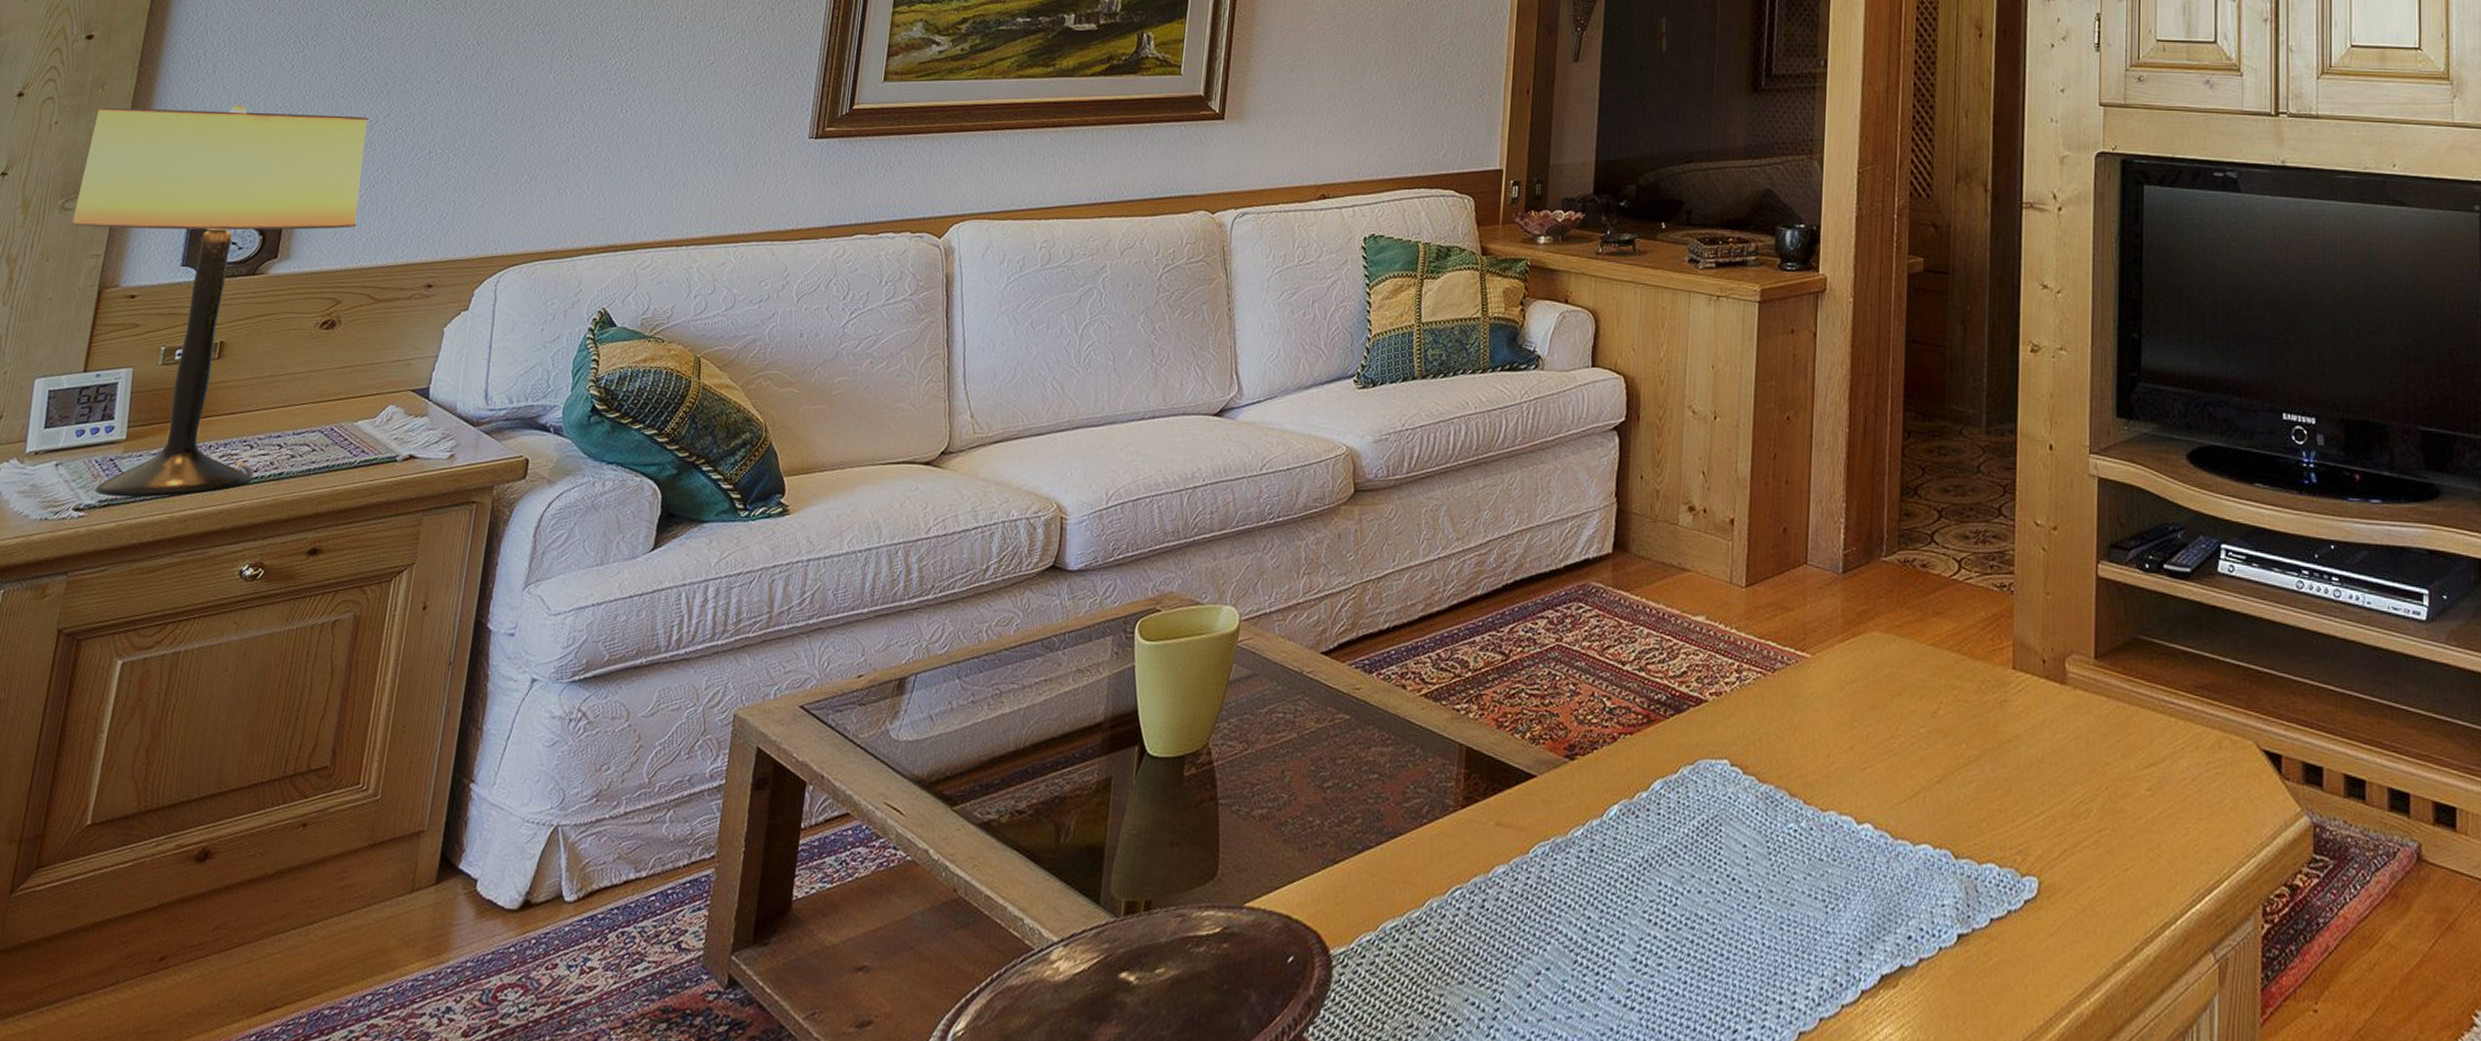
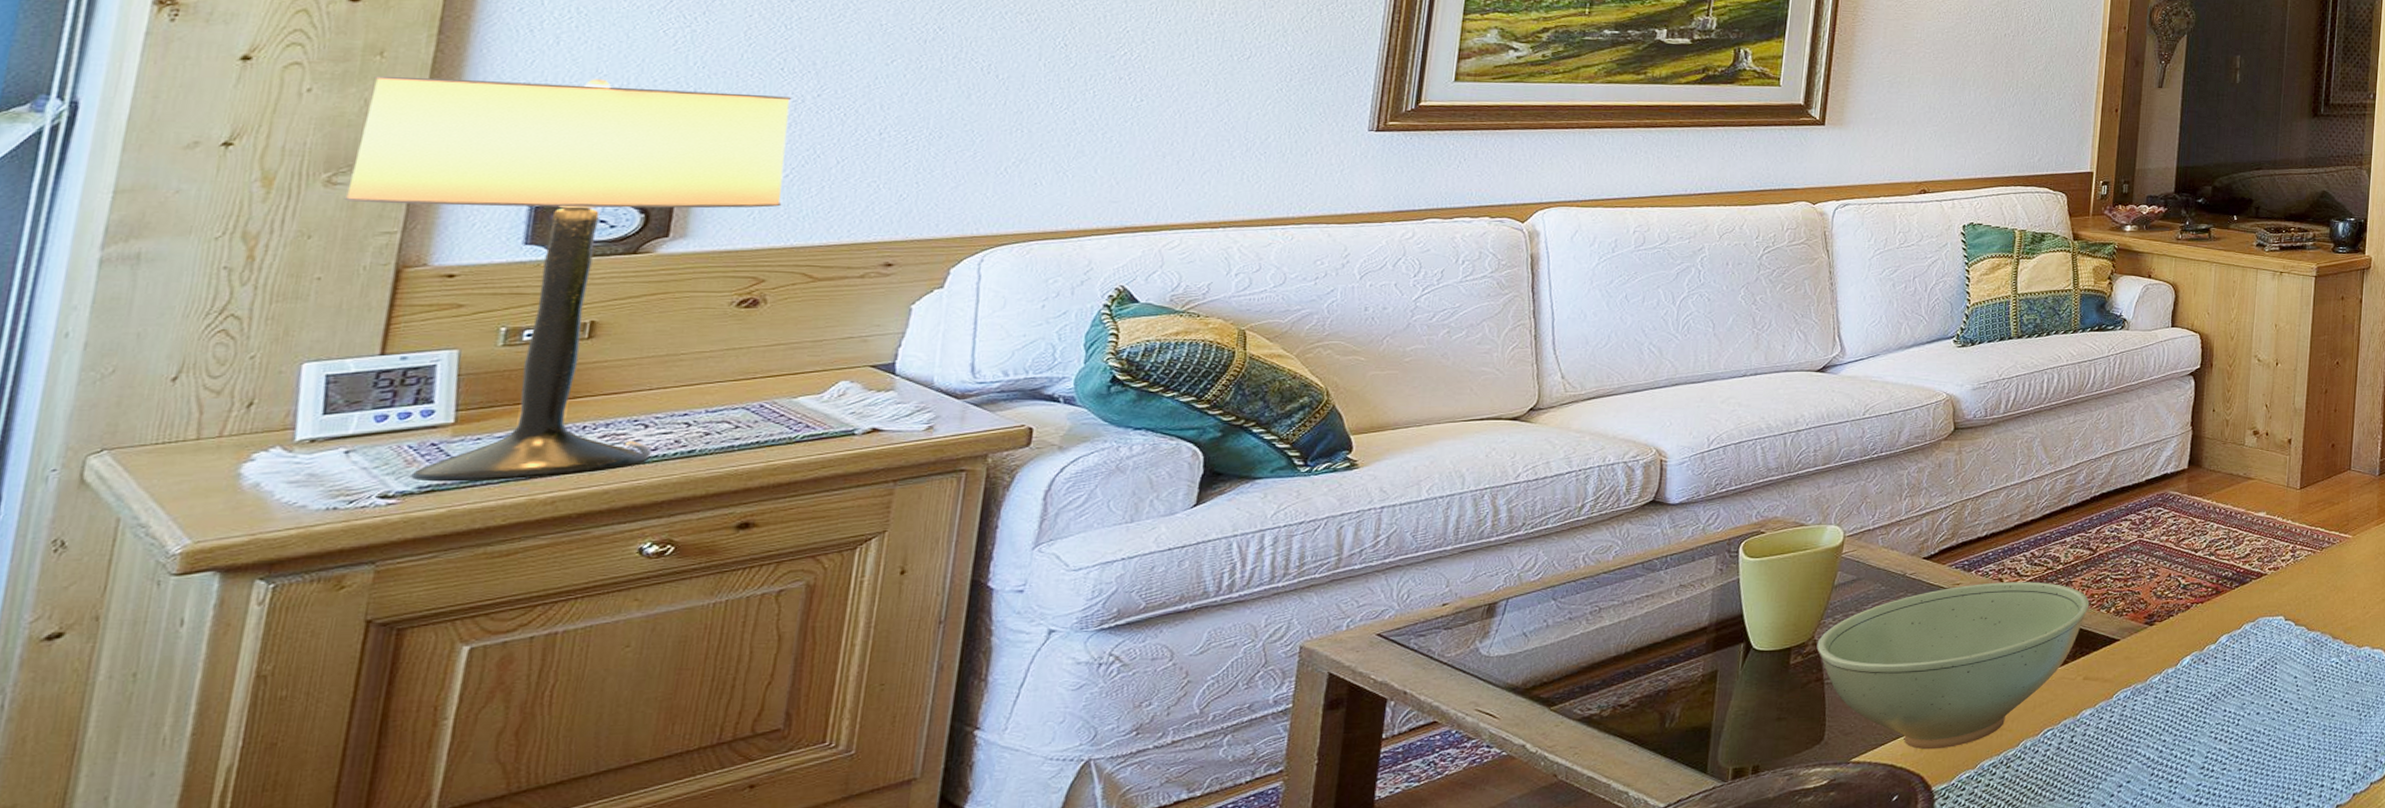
bowl: none [1211,689,1502,901] -> present [1816,581,2090,750]

